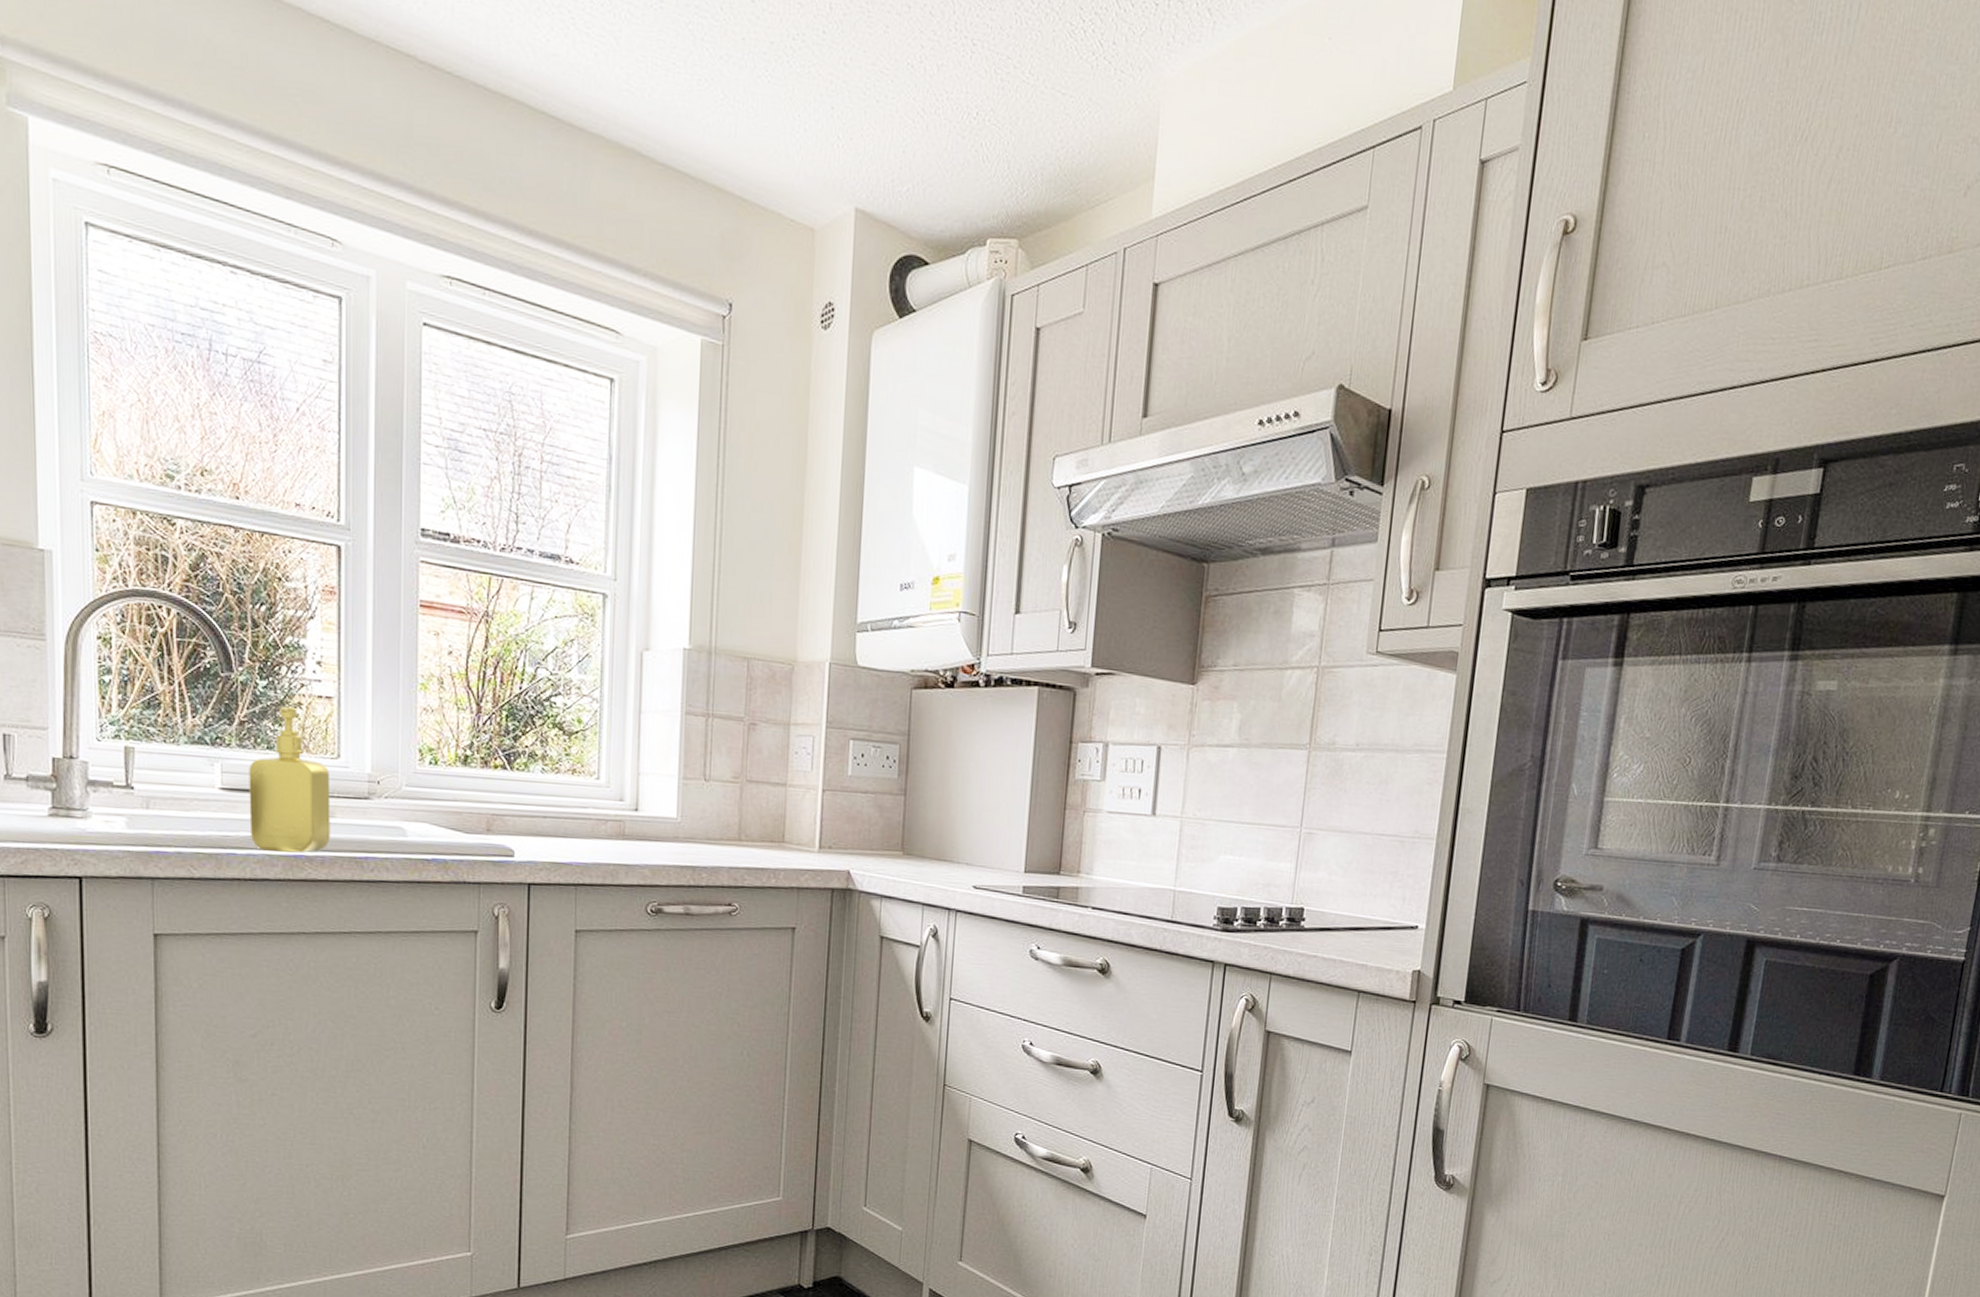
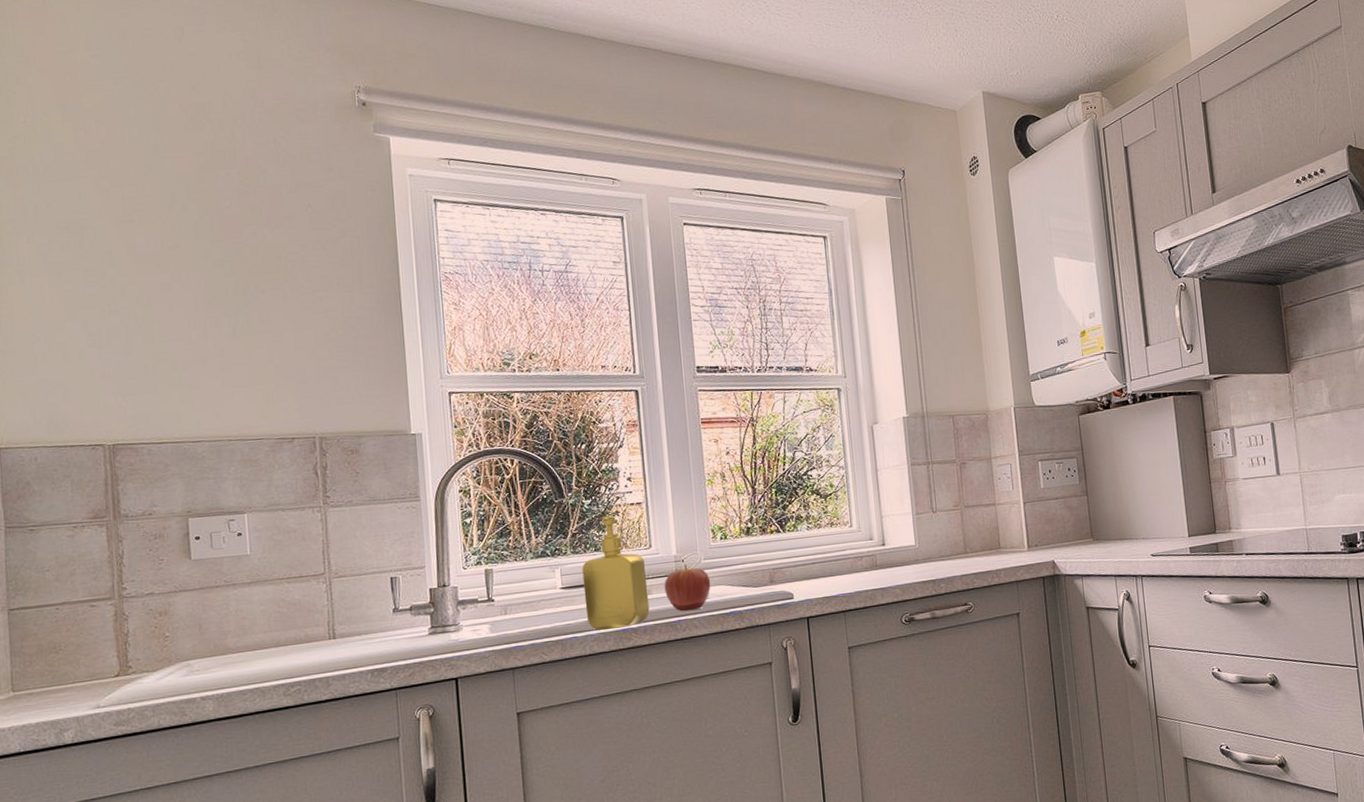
fruit: none [352,788,411,848] -> present [664,565,711,612]

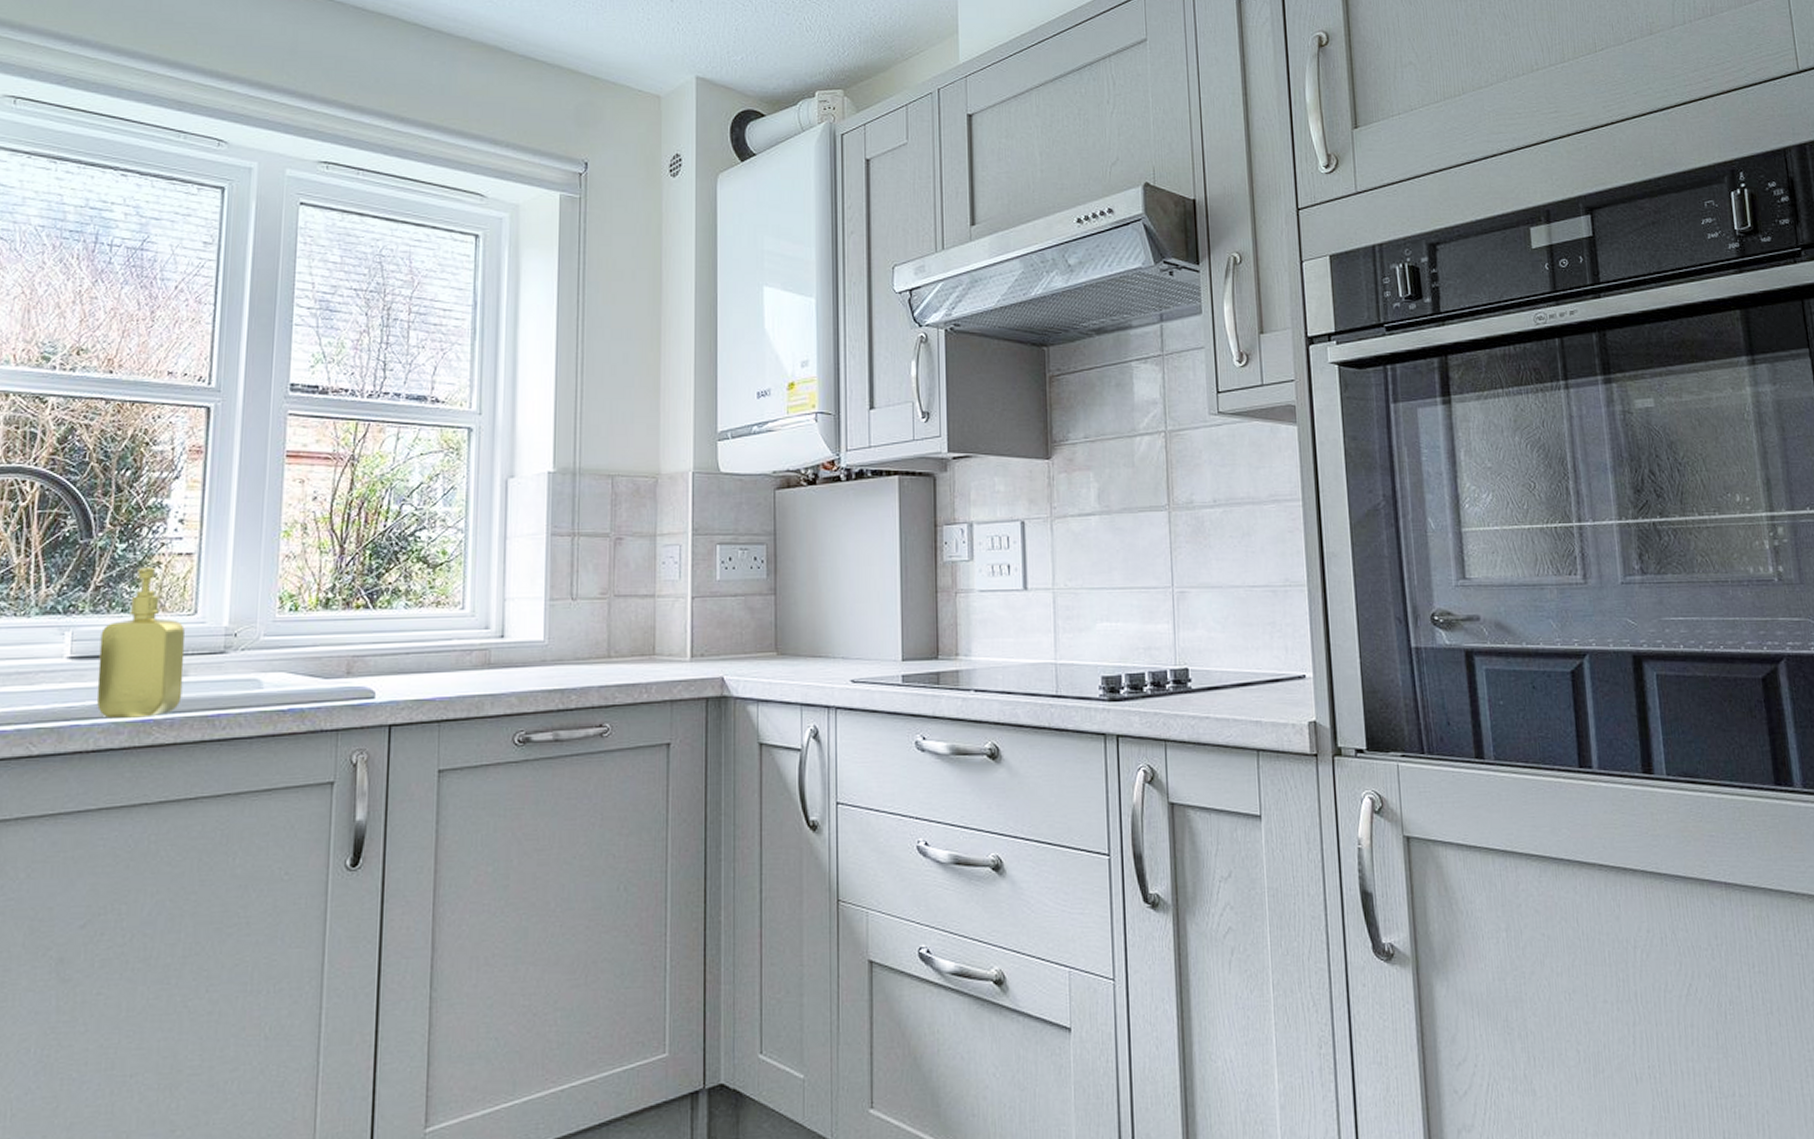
fruit: present [664,565,711,612] -> none [205,641,269,703]

